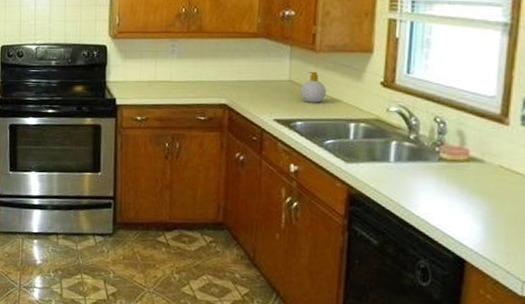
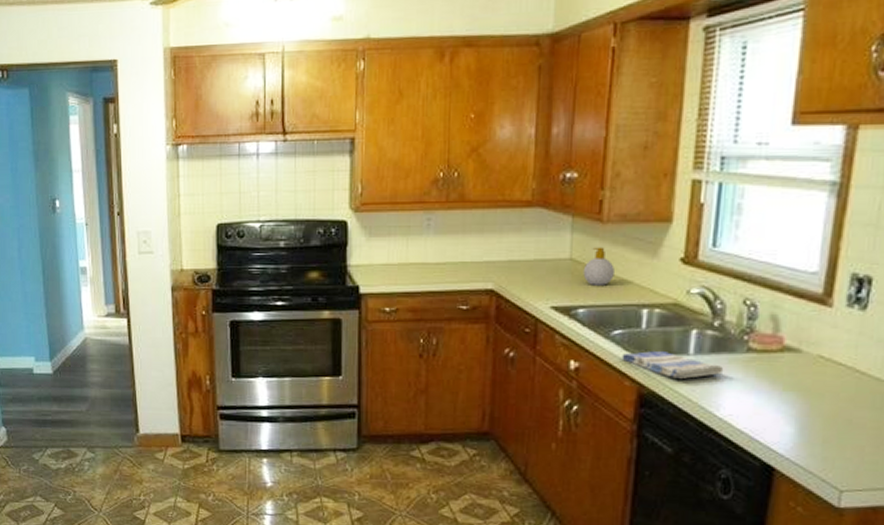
dish towel: none [333,158,420,182] -> present [622,351,724,379]

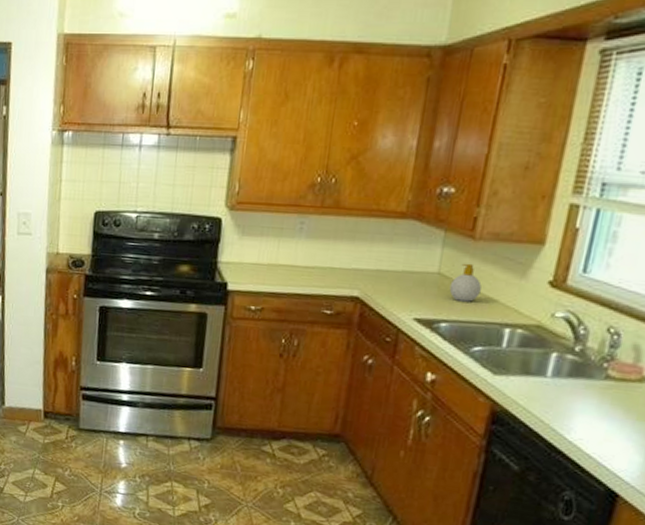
dish towel: present [622,351,724,379] -> none [478,370,580,400]

